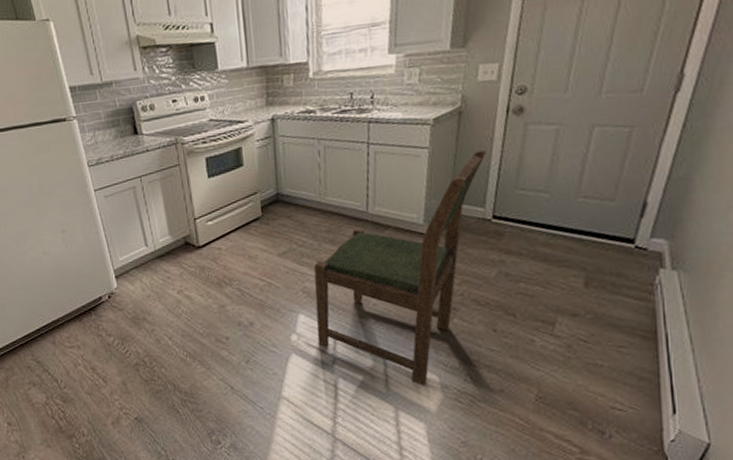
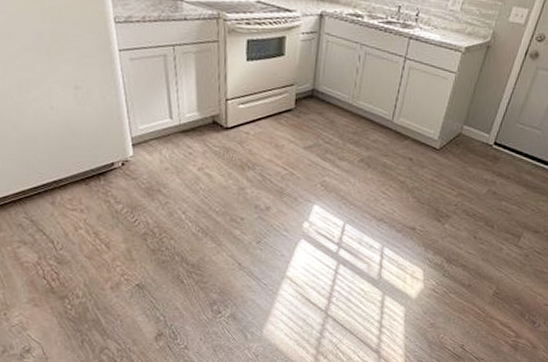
dining chair: present [314,149,486,386] -> none [327,83,501,277]

